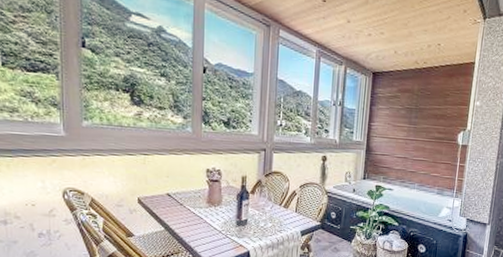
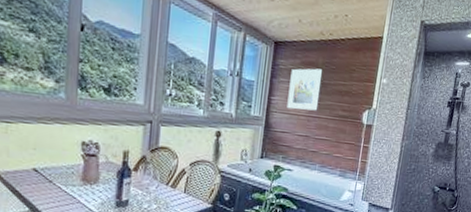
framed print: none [386,95,418,134] -> present [287,68,322,111]

